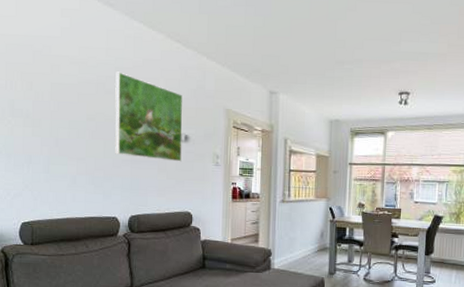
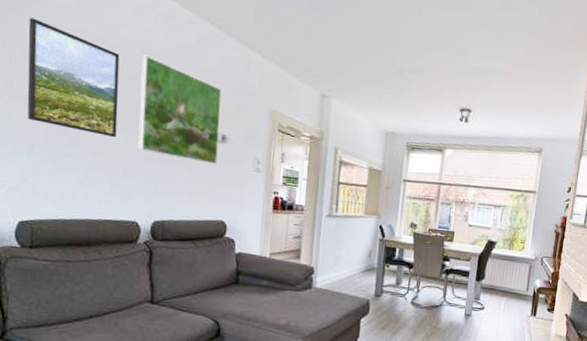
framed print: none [25,50,98,145] -> present [27,17,120,138]

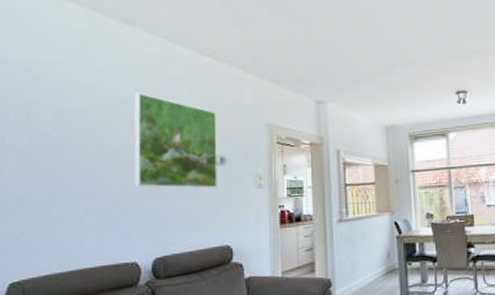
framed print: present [27,17,120,138] -> none [19,77,113,179]

